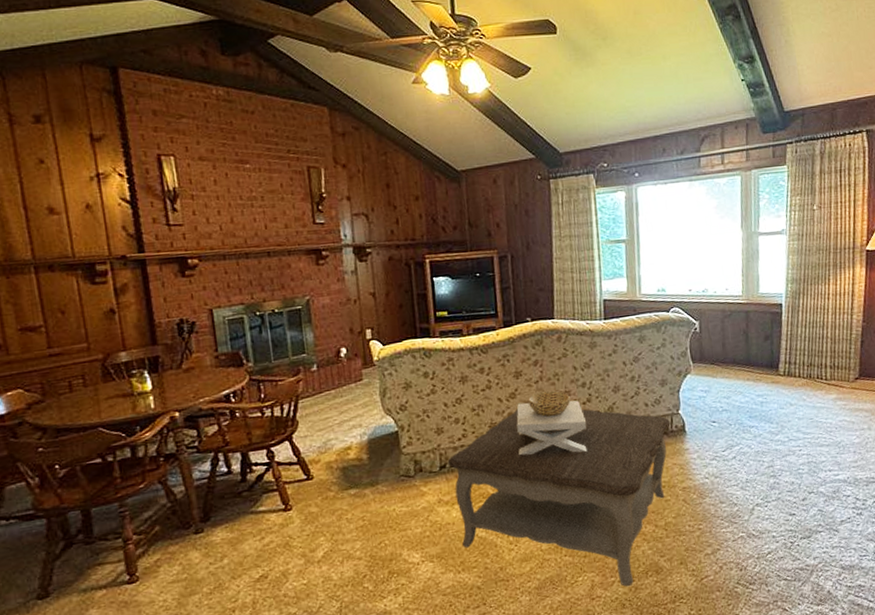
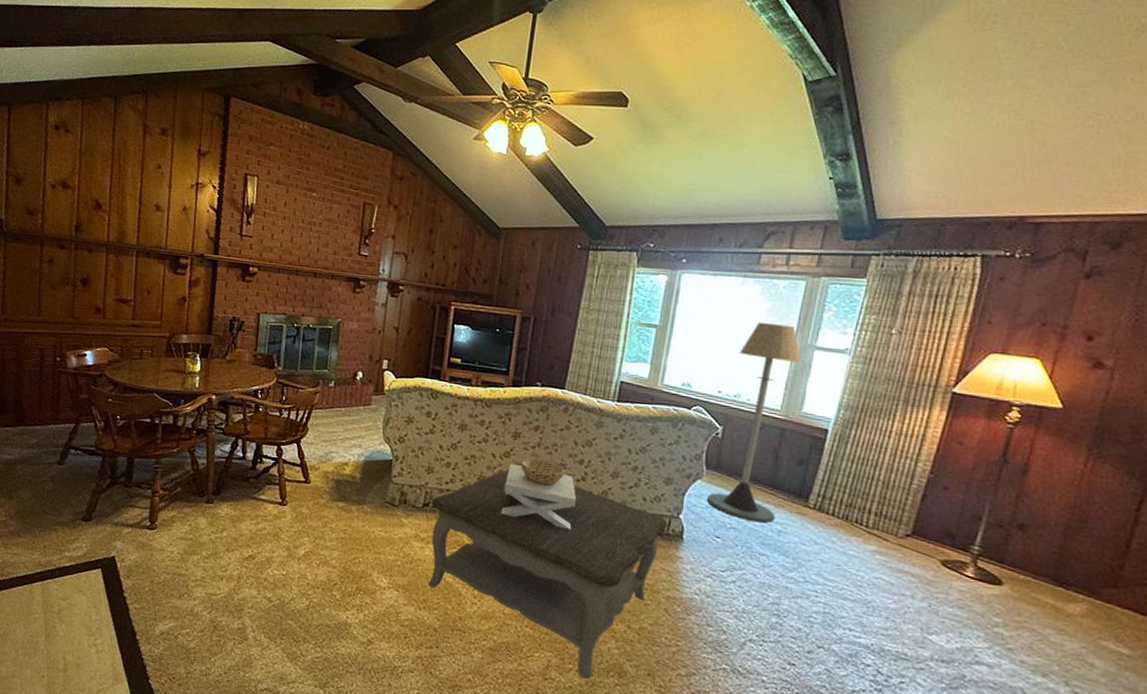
floor lamp: none [698,218,756,400] -> present [707,323,803,523]

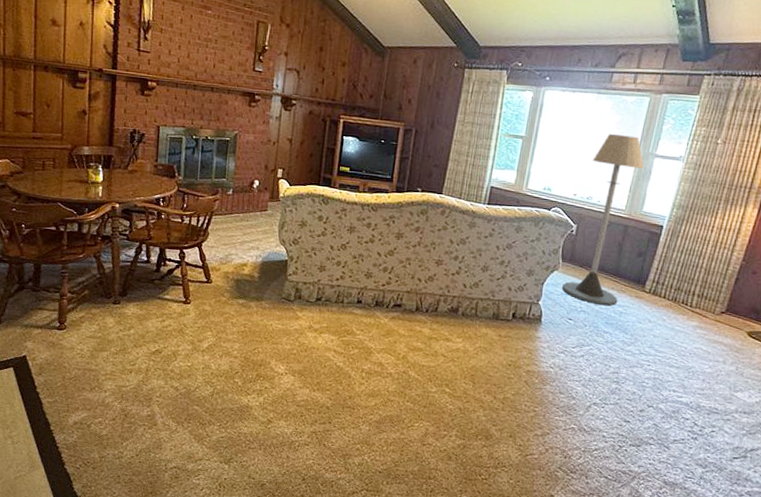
coffee table: present [429,468,668,679] -> none [322,265,529,443]
decorative bowl: present [501,458,577,530] -> none [386,255,452,318]

